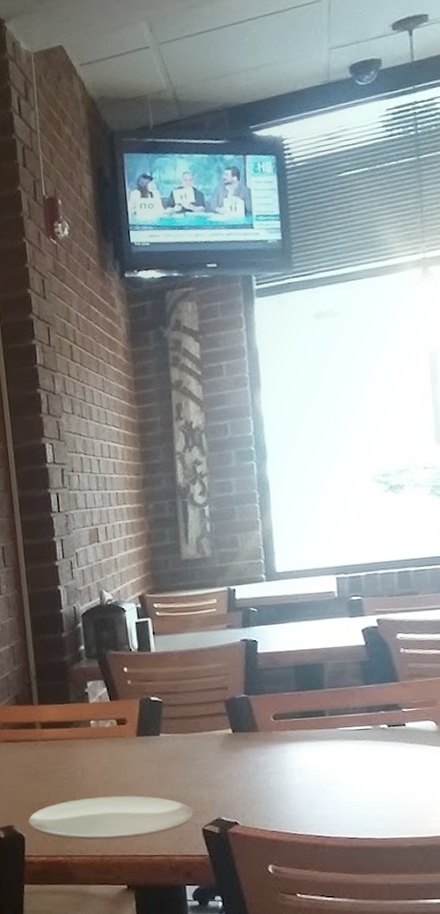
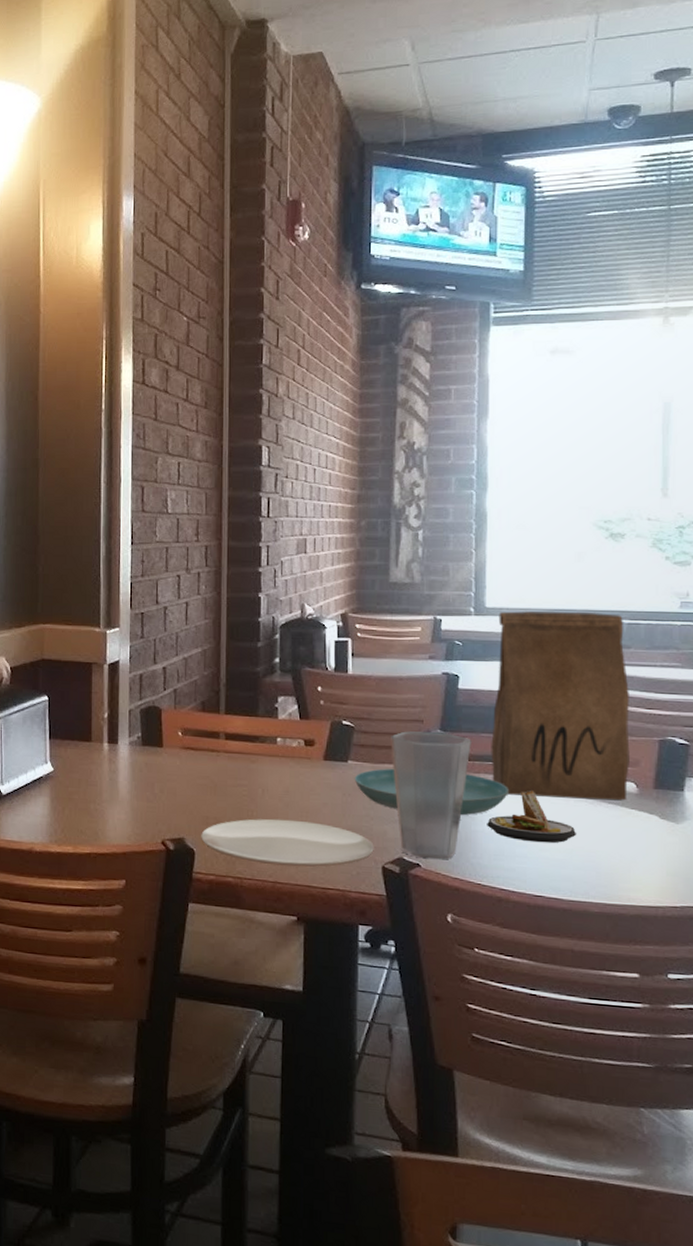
saucer: none [167,732,315,774] -> present [354,769,508,816]
cup: none [197,696,276,817] -> present [389,731,471,860]
paper bag: none [289,563,428,747] -> present [491,611,630,800]
sandwich: none [297,741,383,789] -> present [487,791,576,843]

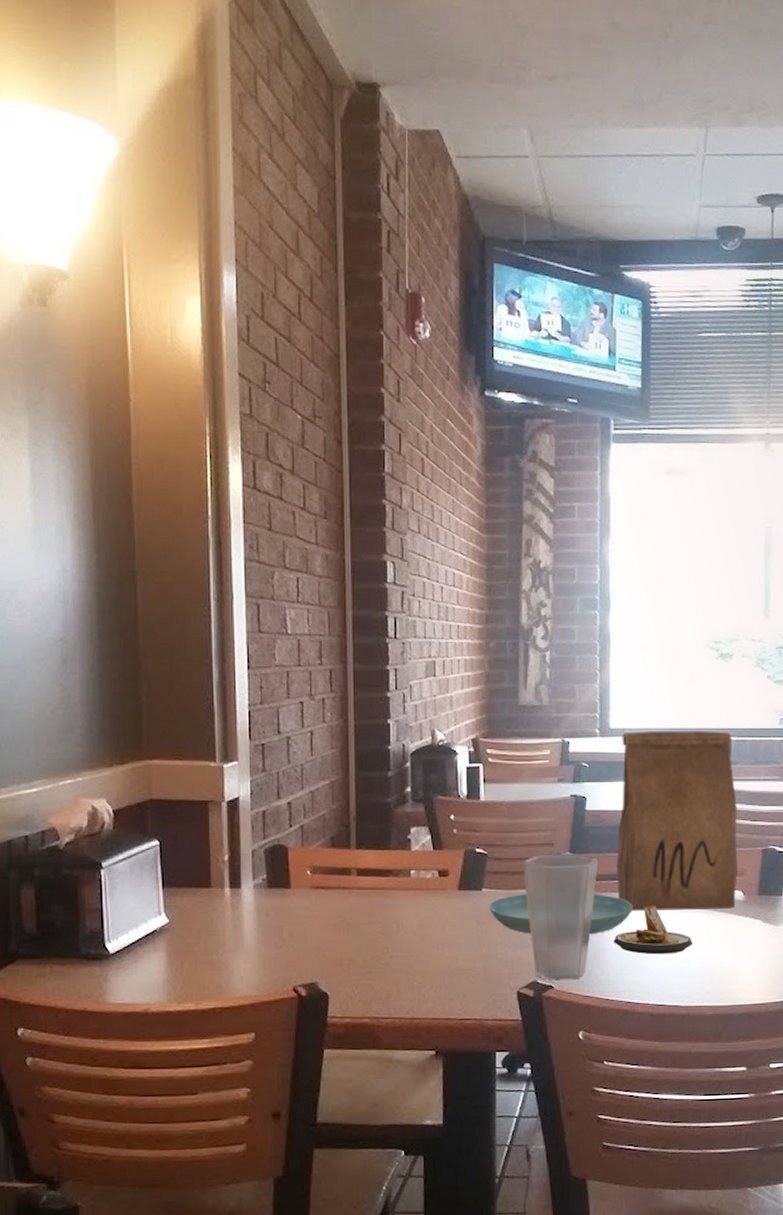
plate: present [201,818,374,868] -> none [335,953,509,1002]

